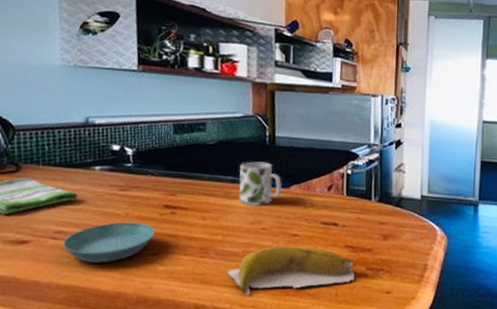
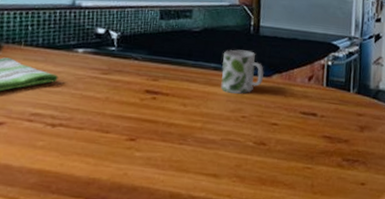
saucer: present [63,221,155,263] -> none [38,105,135,148]
banana: present [227,245,355,295] -> none [204,134,331,184]

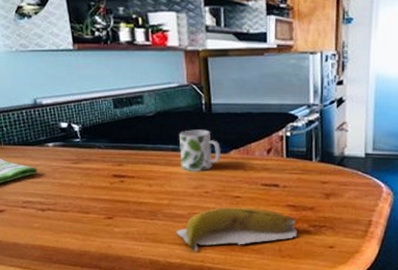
banana: none [204,134,331,184] -> present [175,207,297,251]

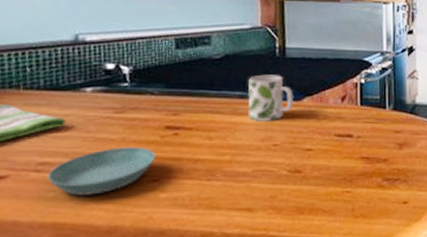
saucer: none [32,191,108,227] -> present [48,147,156,196]
banana: present [175,207,297,251] -> none [236,161,371,217]

